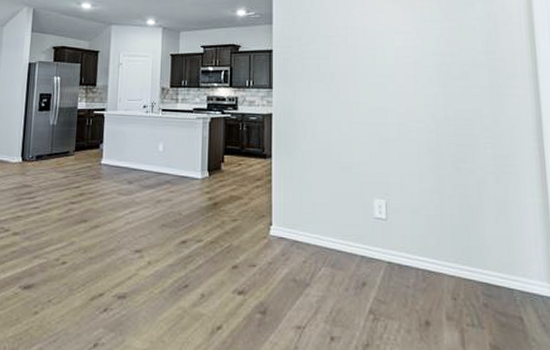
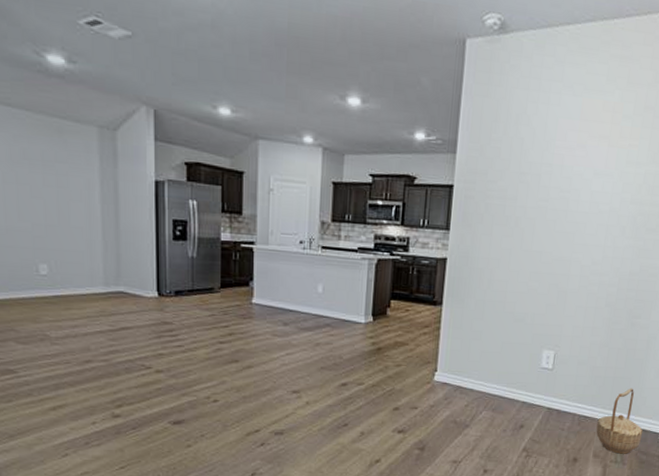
basket: none [443,237,496,315] -> present [596,388,643,454]

